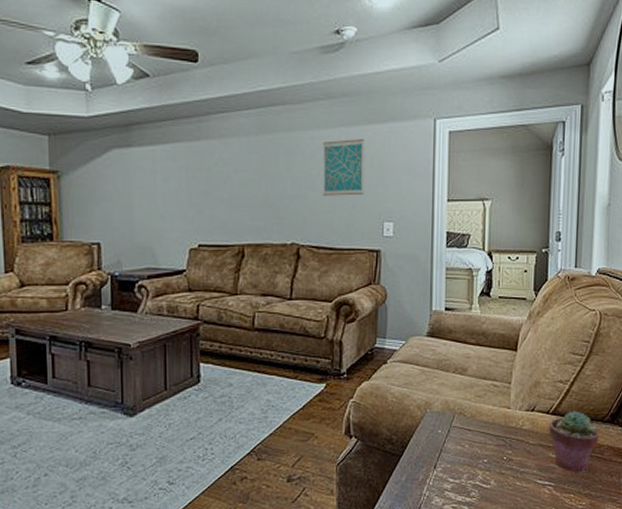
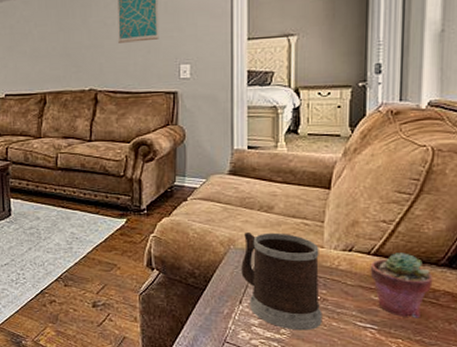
mug: none [436,394,508,493] -> present [241,232,322,331]

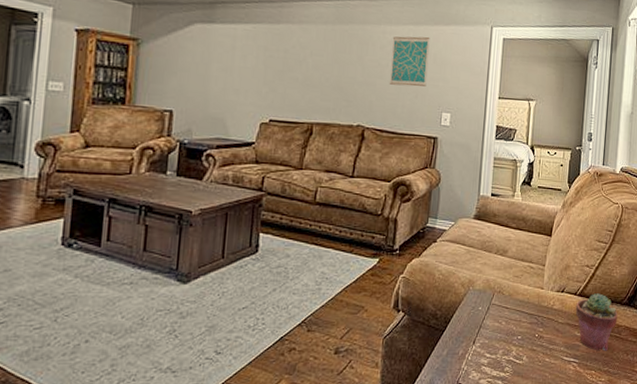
mug: present [241,232,322,331] -> none [477,274,540,368]

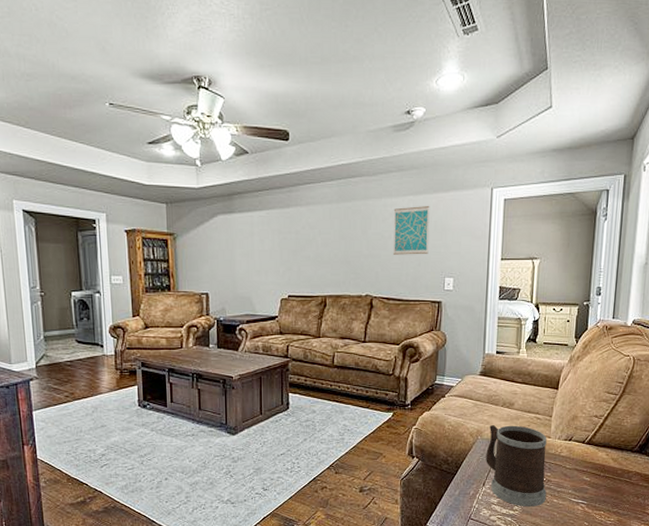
mug: none [477,274,540,368] -> present [486,425,547,507]
potted succulent: present [575,293,618,351] -> none [583,442,628,494]

